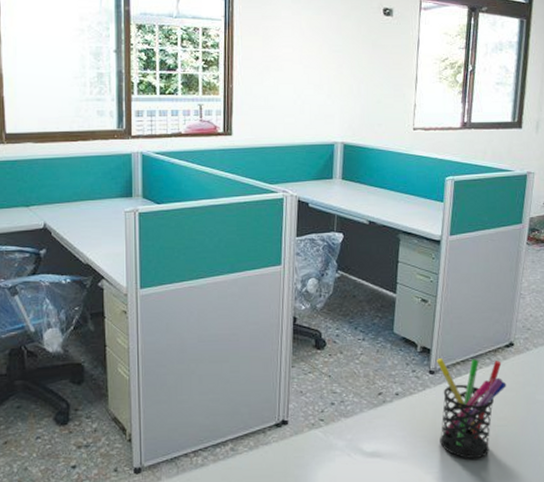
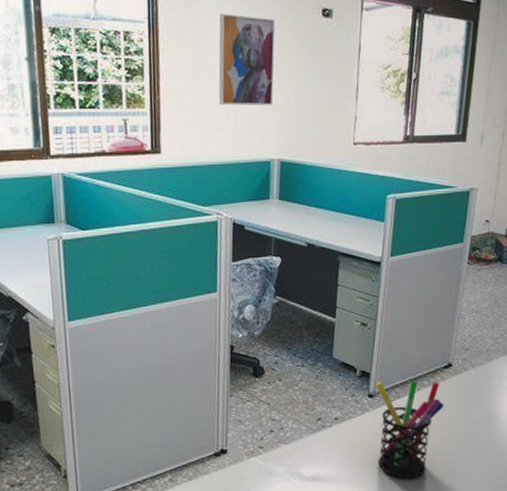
wall art: none [286,12,340,94] -> present [218,13,276,106]

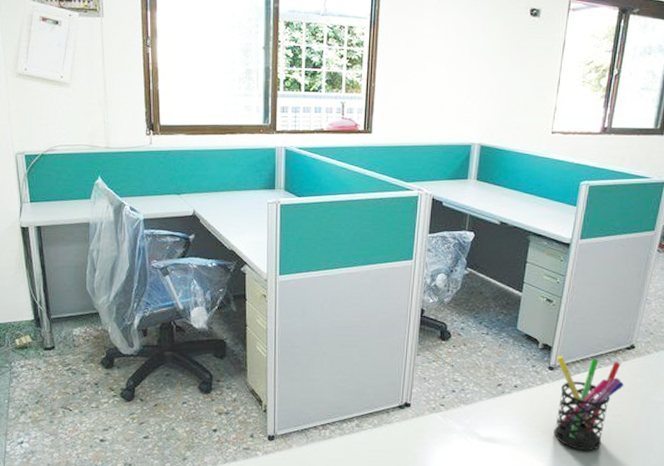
wall art: present [218,13,276,106] -> none [427,11,486,96]

